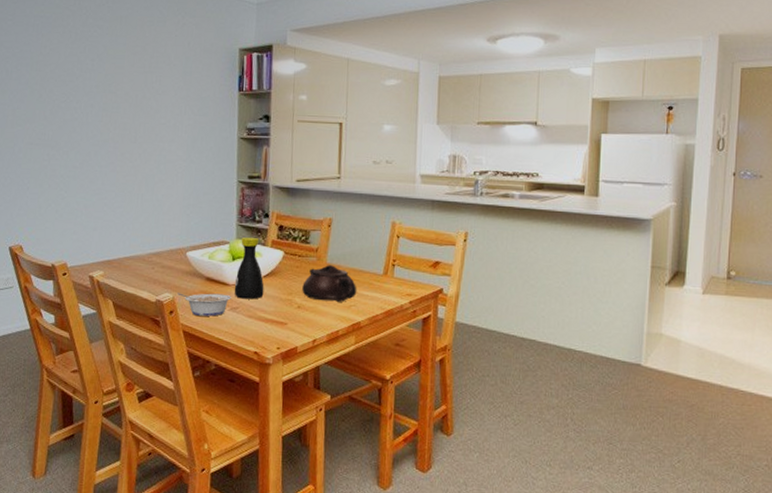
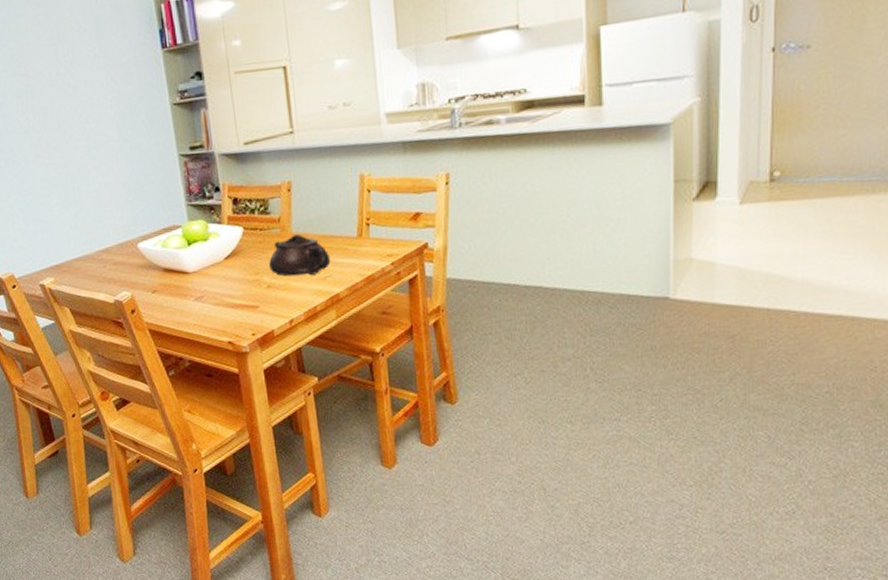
legume: present [177,293,232,317] -> none [136,283,195,311]
bottle: present [234,237,264,300] -> none [193,216,229,287]

